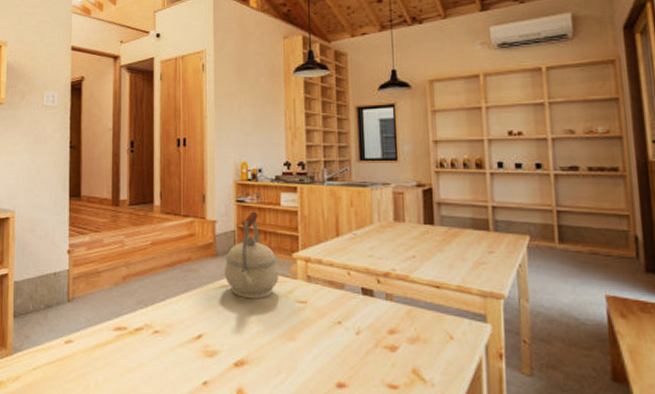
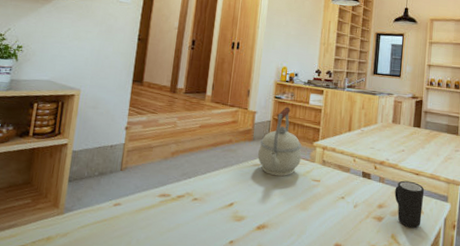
mug: none [409,296,452,360] -> present [394,180,425,229]

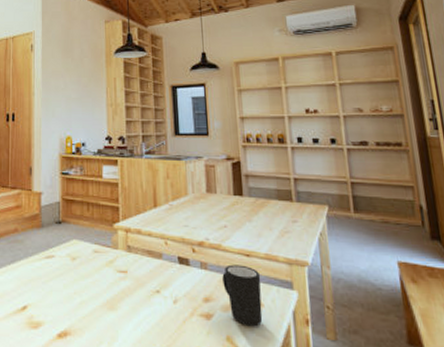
kettle: present [257,107,302,177] -> none [48,183,101,270]

